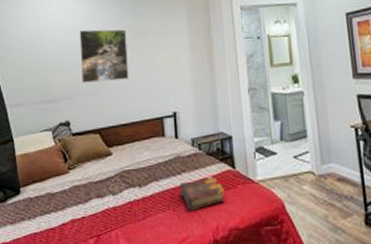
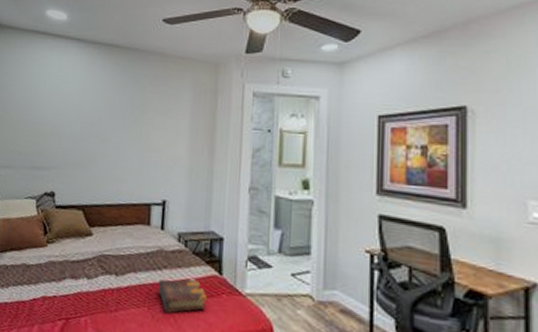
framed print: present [79,29,128,83] -> none [73,98,125,157]

